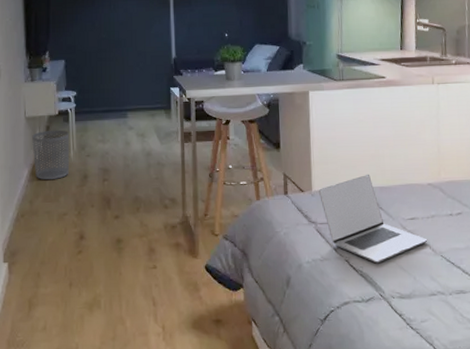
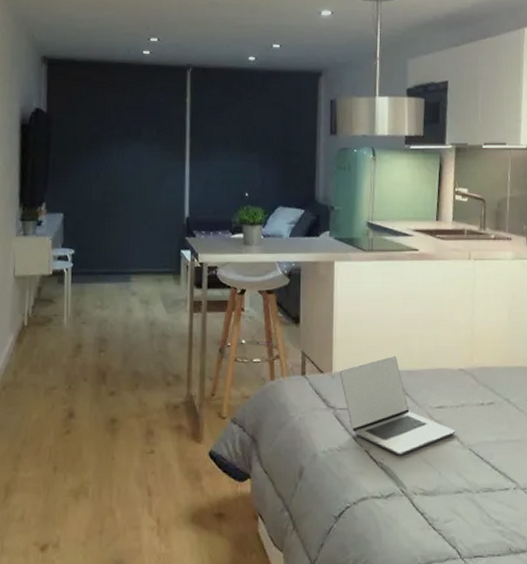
waste bin: present [32,130,70,181] -> none [20,292,64,349]

